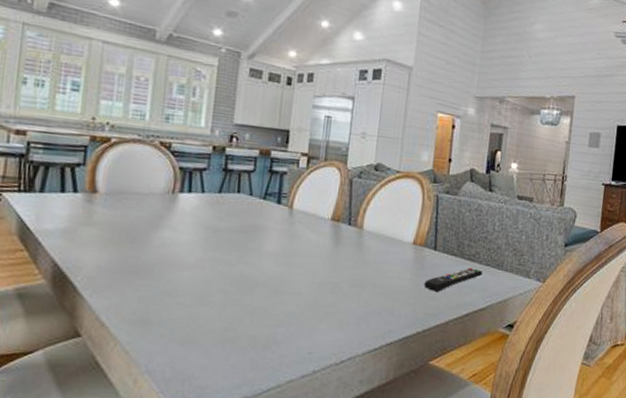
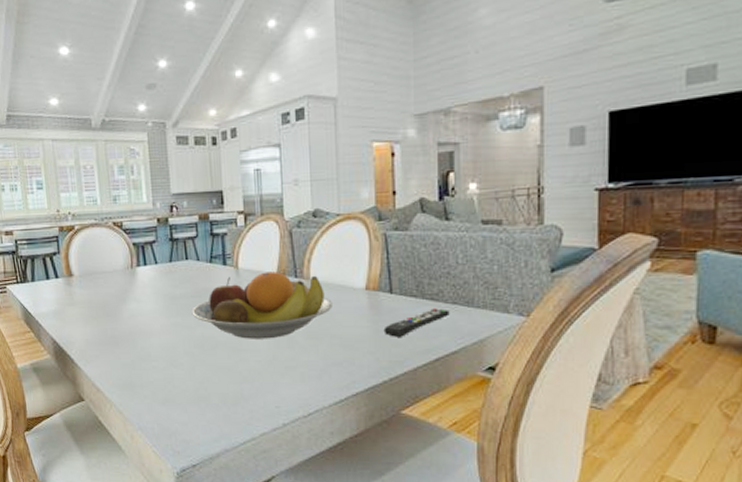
fruit bowl: none [234,215,381,283] -> present [191,271,332,339]

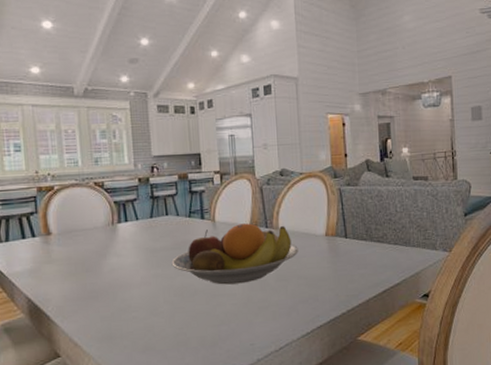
remote control: present [383,308,450,337] -> none [341,249,393,275]

